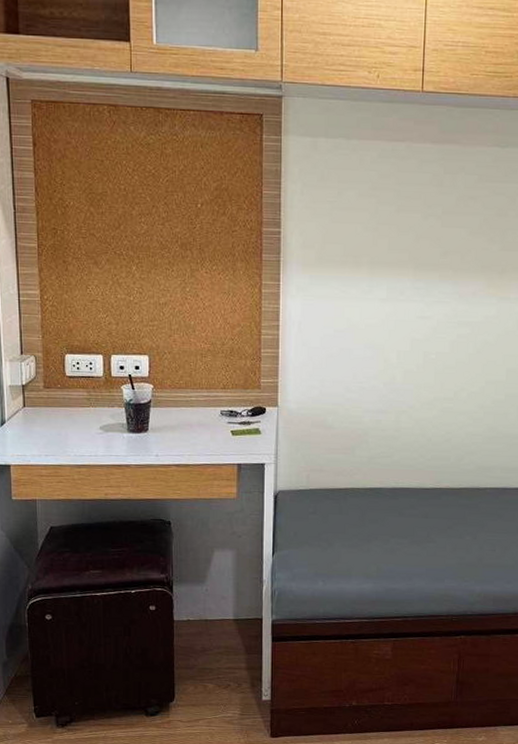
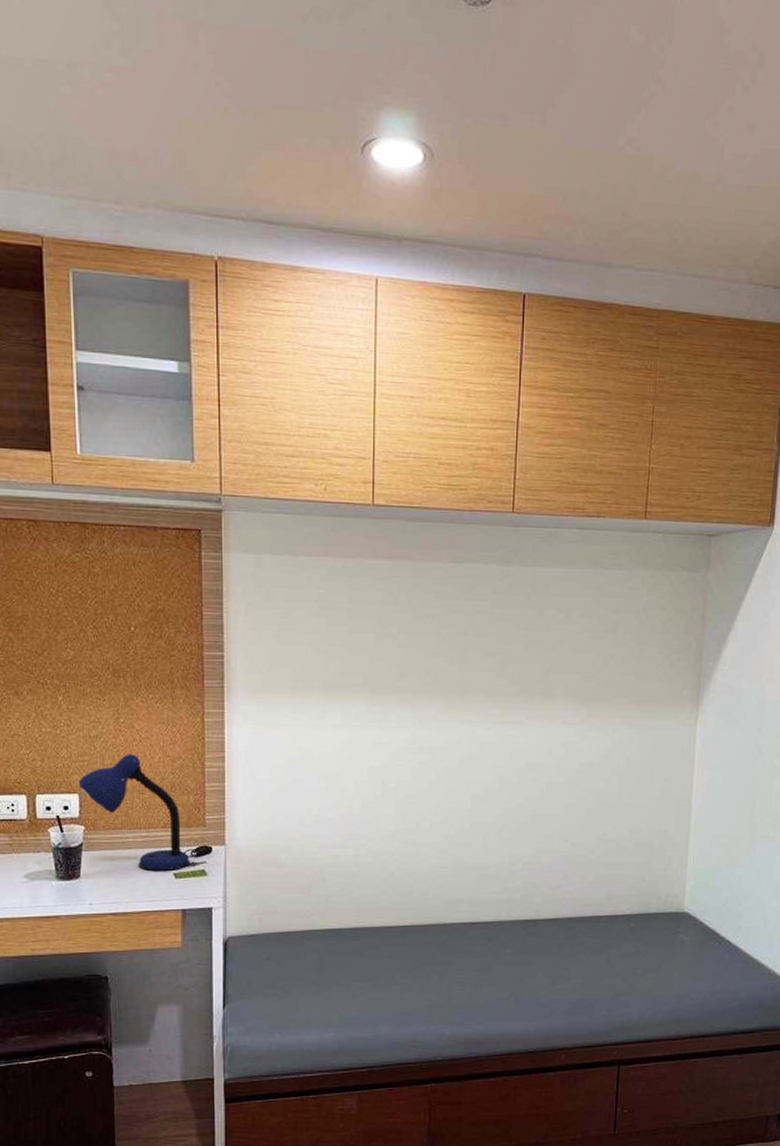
desk lamp: none [148,320,246,429] -> present [78,754,190,872]

